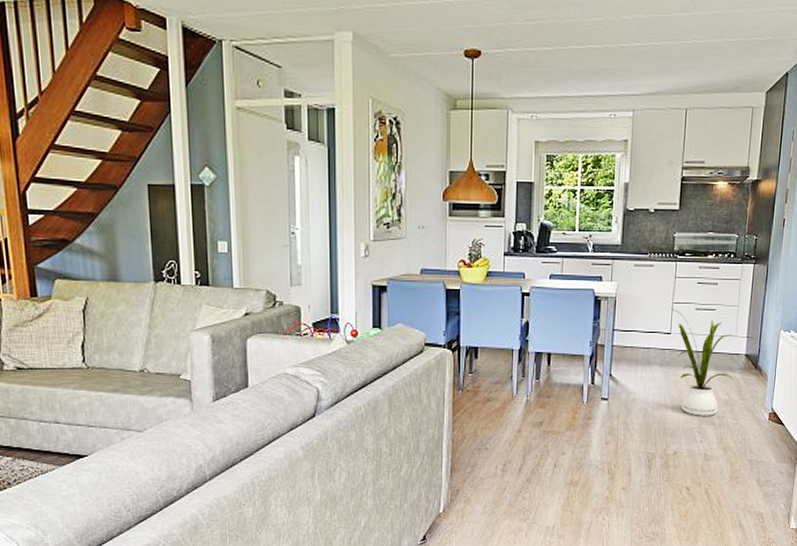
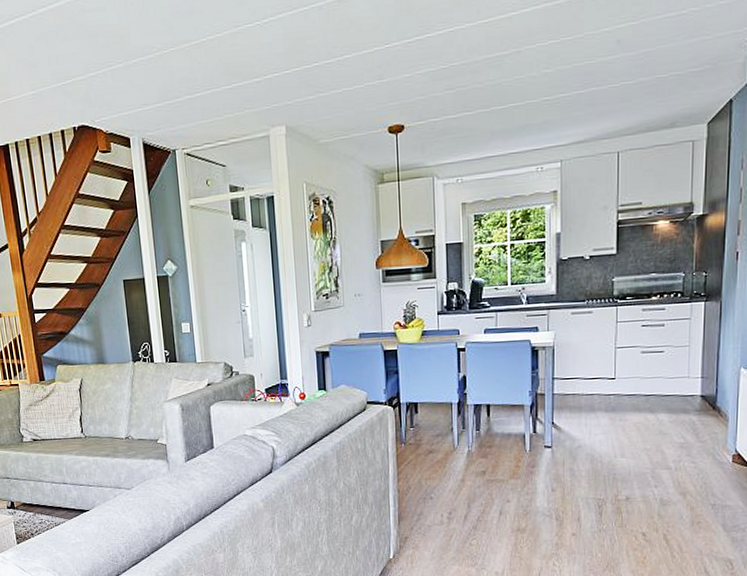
house plant: present [670,308,734,416] -> none [613,353,689,461]

